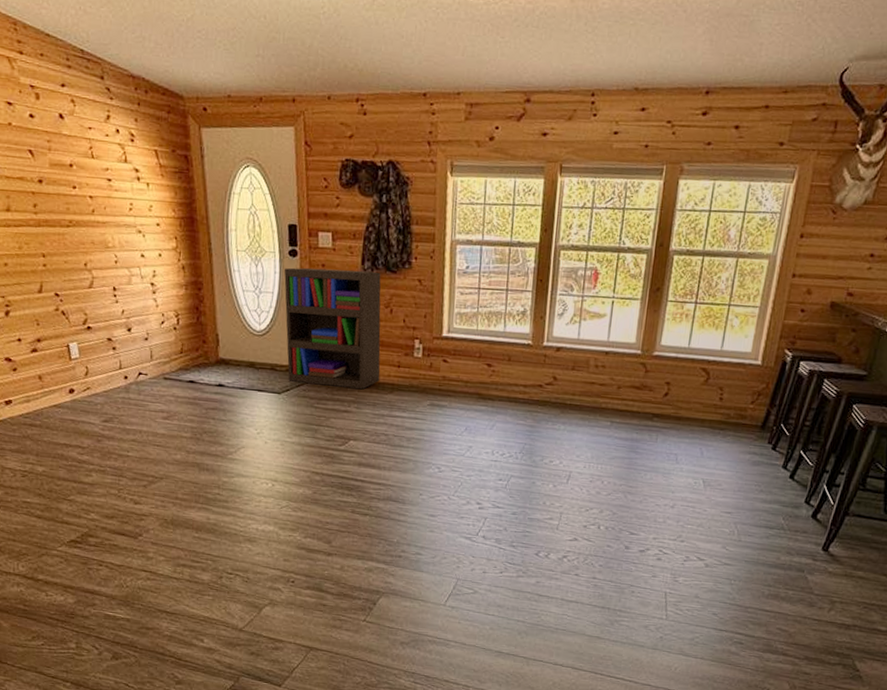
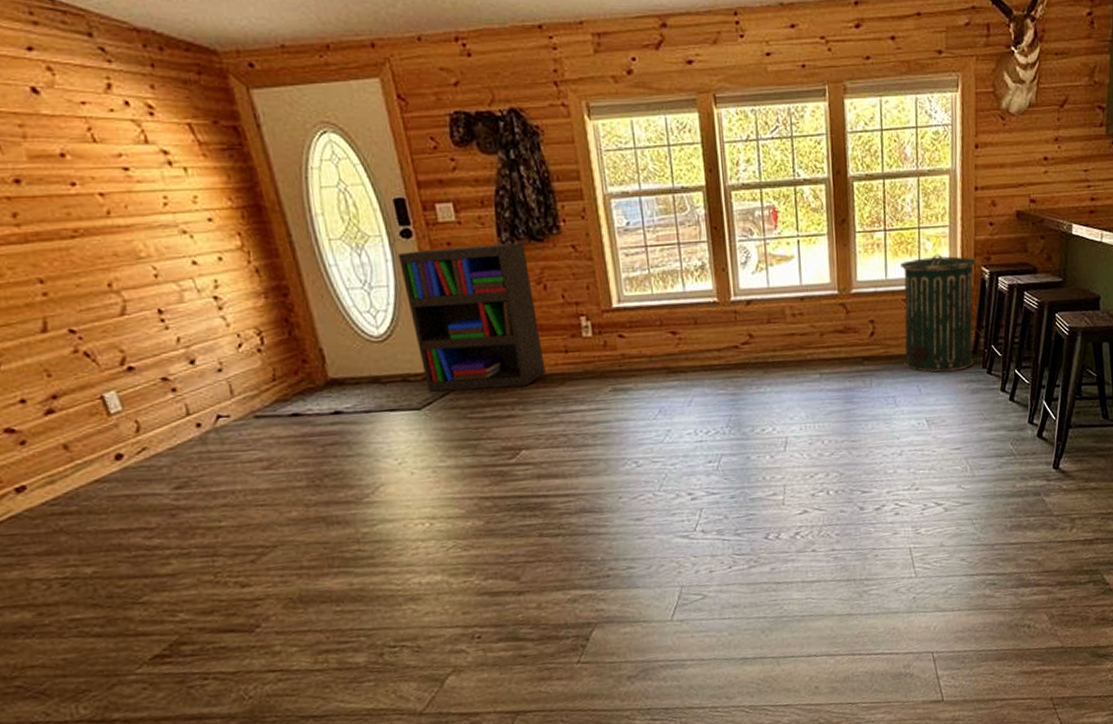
trash can: none [691,331,782,442] -> present [900,254,977,372]

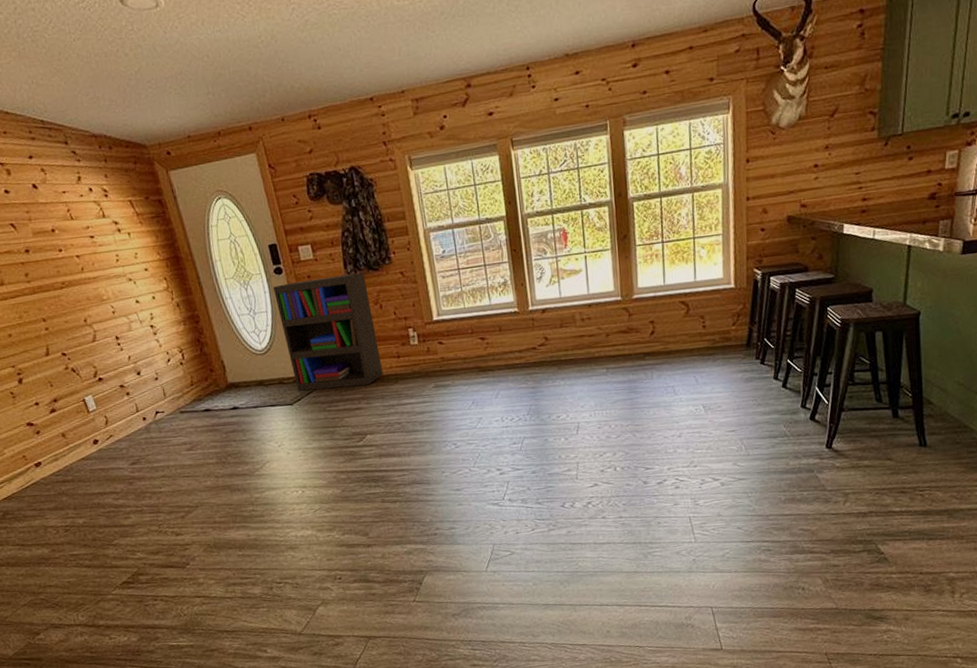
trash can: present [900,254,977,372] -> none [677,260,750,364]

